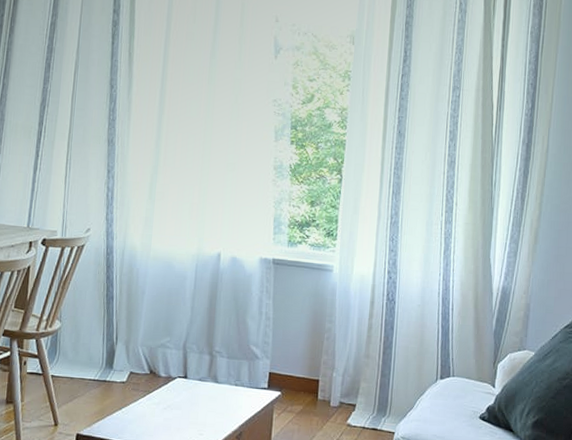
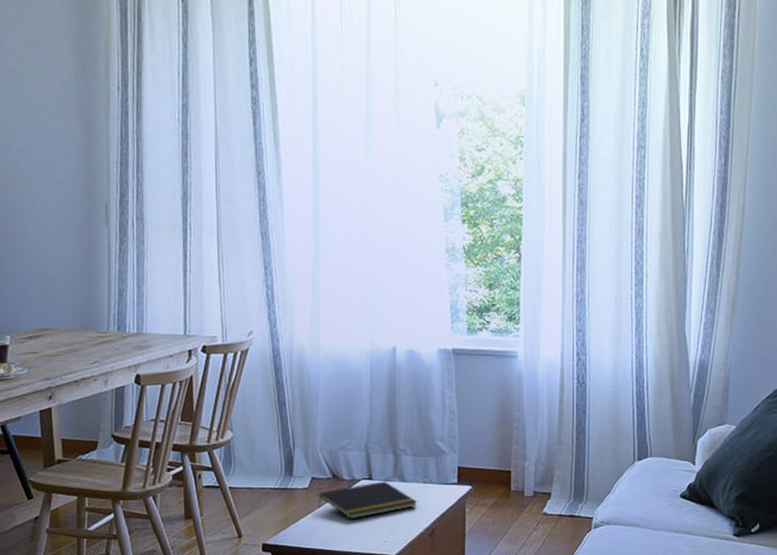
notepad: none [133,381,229,416] -> present [318,481,418,519]

